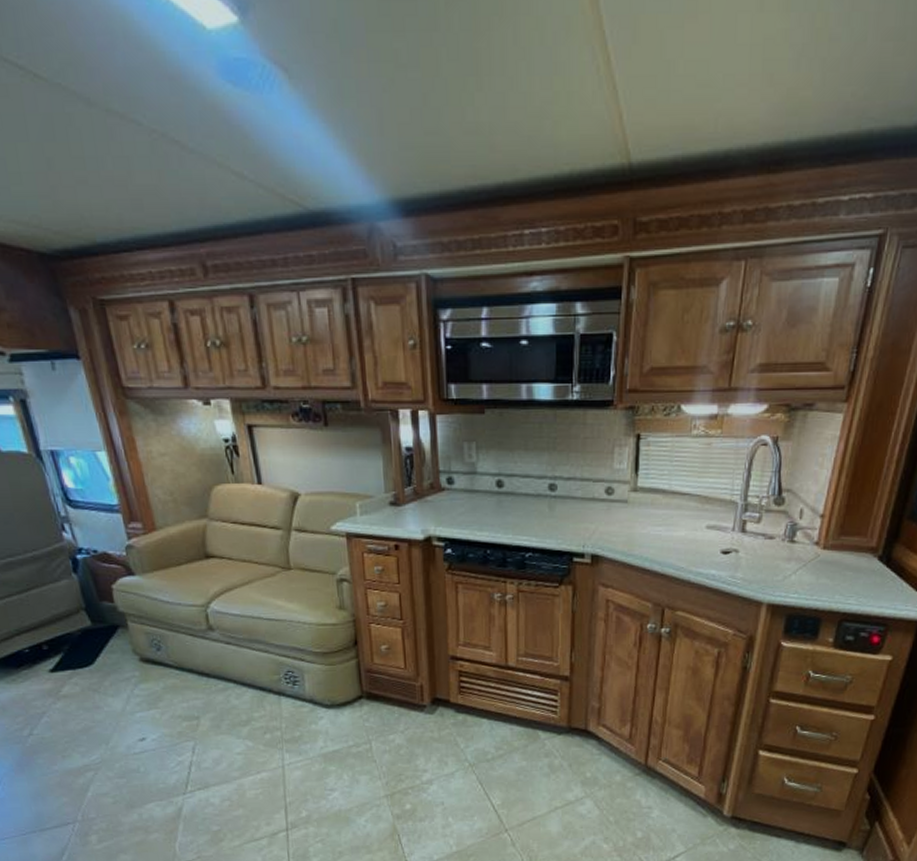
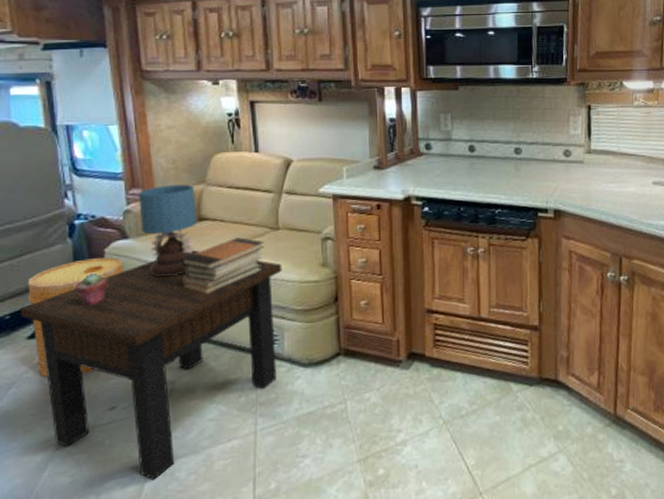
side table: none [38,588,300,804] -> present [20,249,282,480]
basket: none [40,594,134,709] -> present [28,257,123,378]
potted succulent: none [88,610,120,642] -> present [75,273,107,306]
table lamp: none [138,519,205,615] -> present [137,184,198,277]
book stack: none [190,577,278,634] -> present [180,237,265,294]

